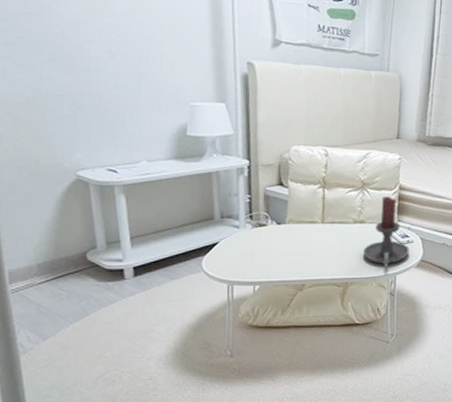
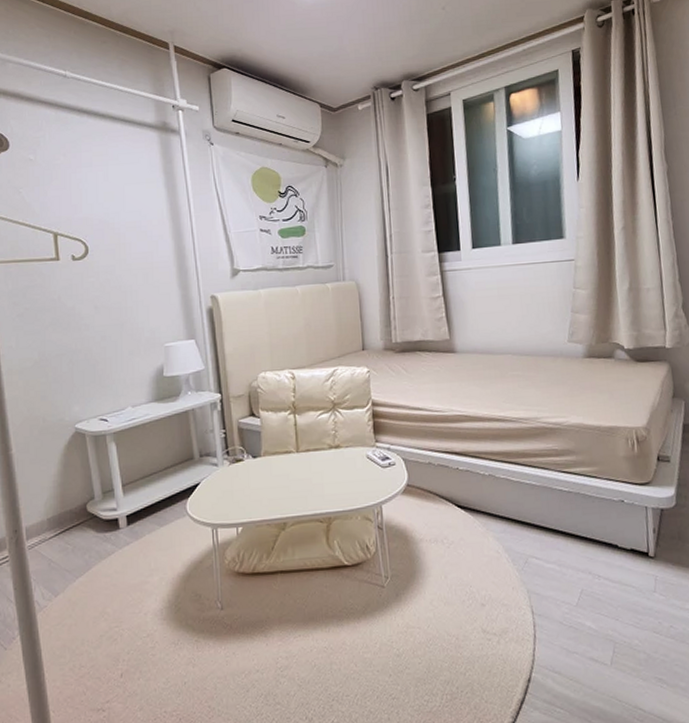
candle holder: present [363,196,410,268] -> none [343,415,393,497]

